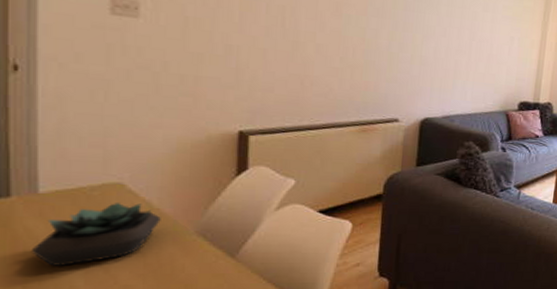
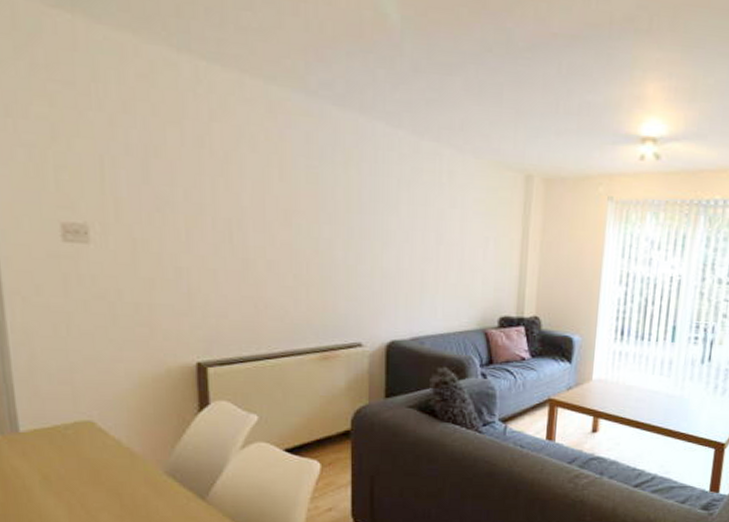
succulent plant: present [32,203,161,266] -> none [21,442,132,506]

